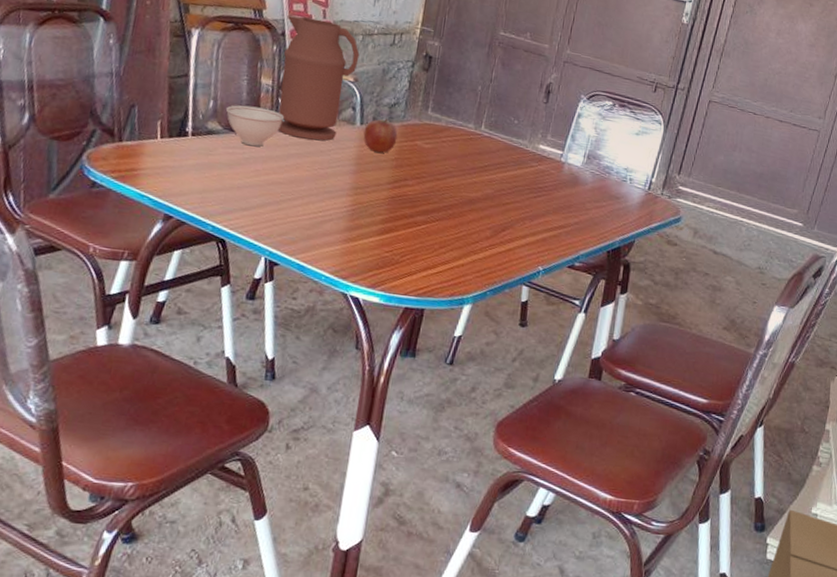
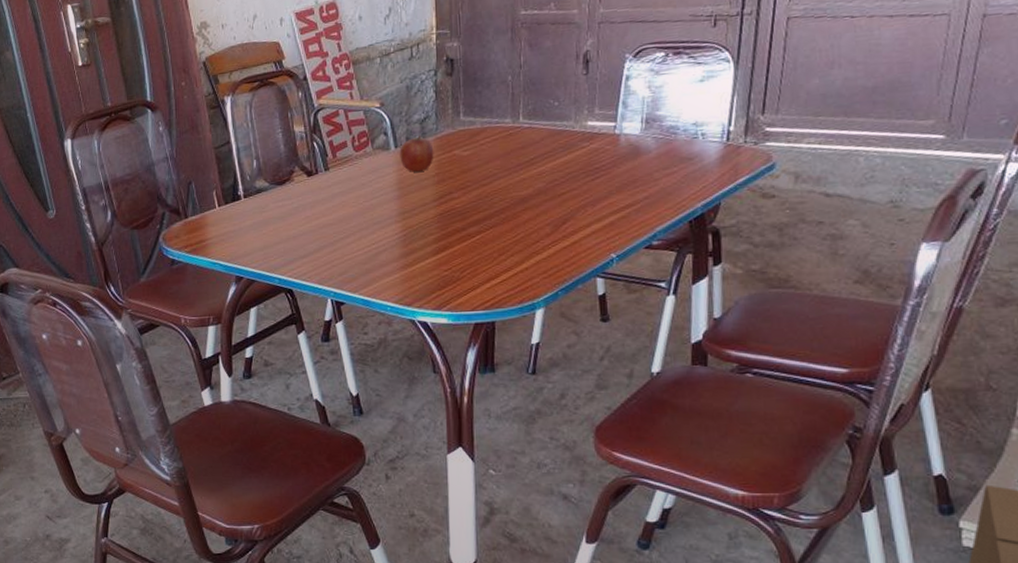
bowl: present [225,105,285,147] -> none [268,155,323,195]
water jug: present [277,15,360,141] -> none [305,53,381,177]

